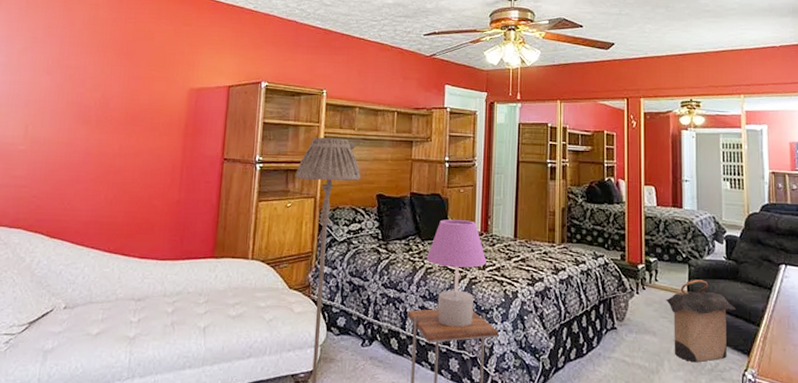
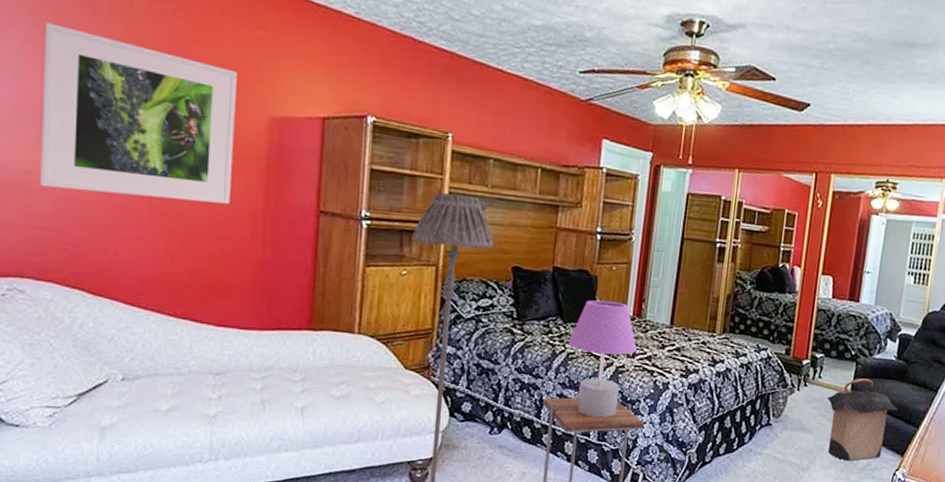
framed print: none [20,35,167,158] -> present [39,22,237,204]

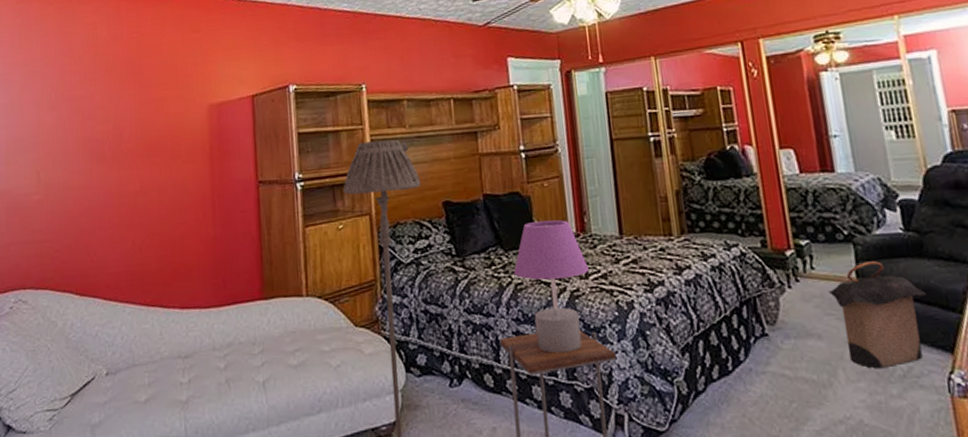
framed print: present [39,22,237,204] -> none [35,66,183,205]

